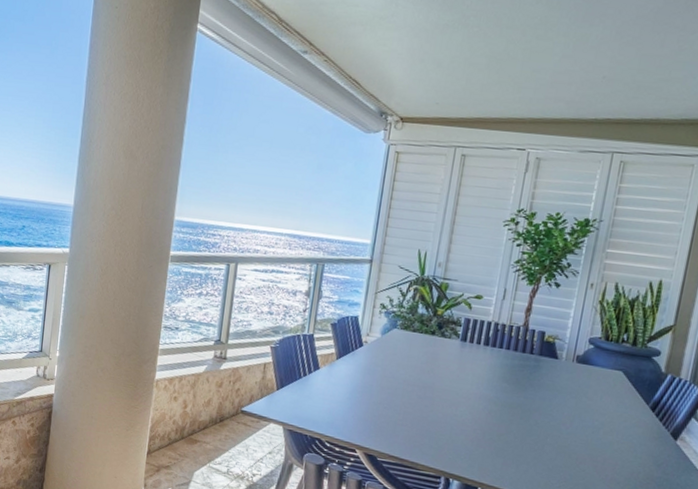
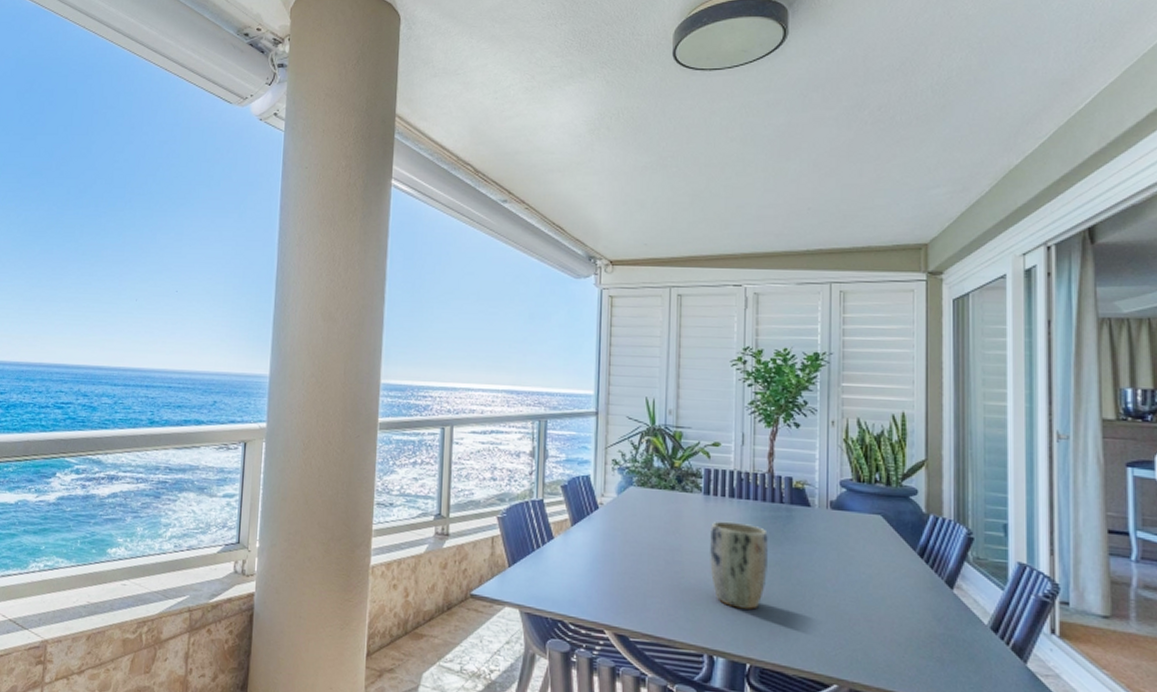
plant pot: none [457,365,515,443] -> present [709,521,768,610]

